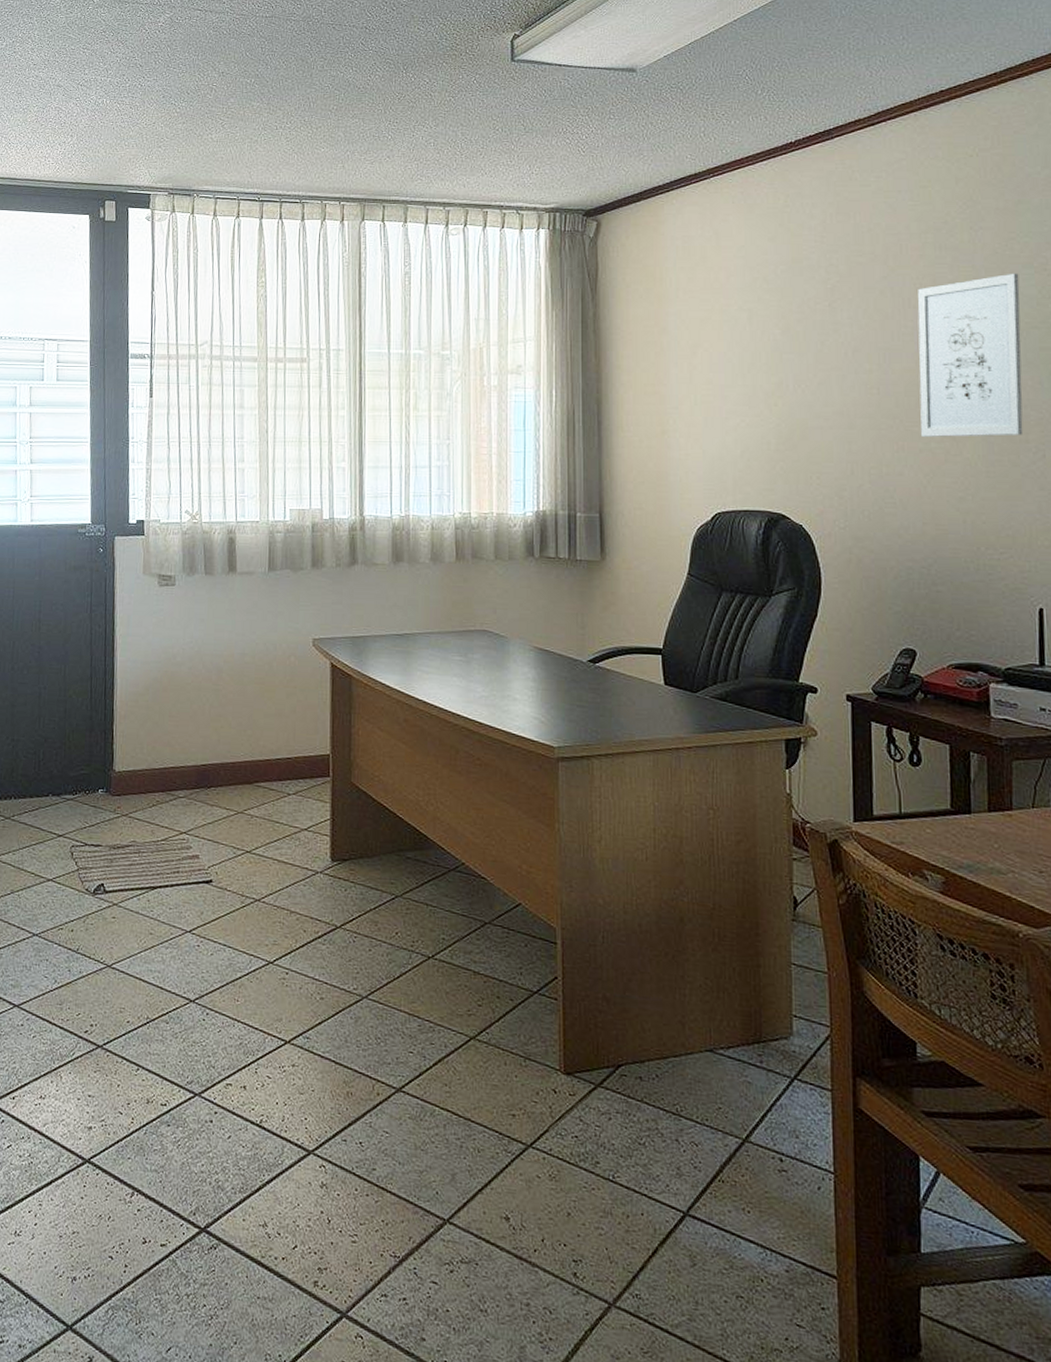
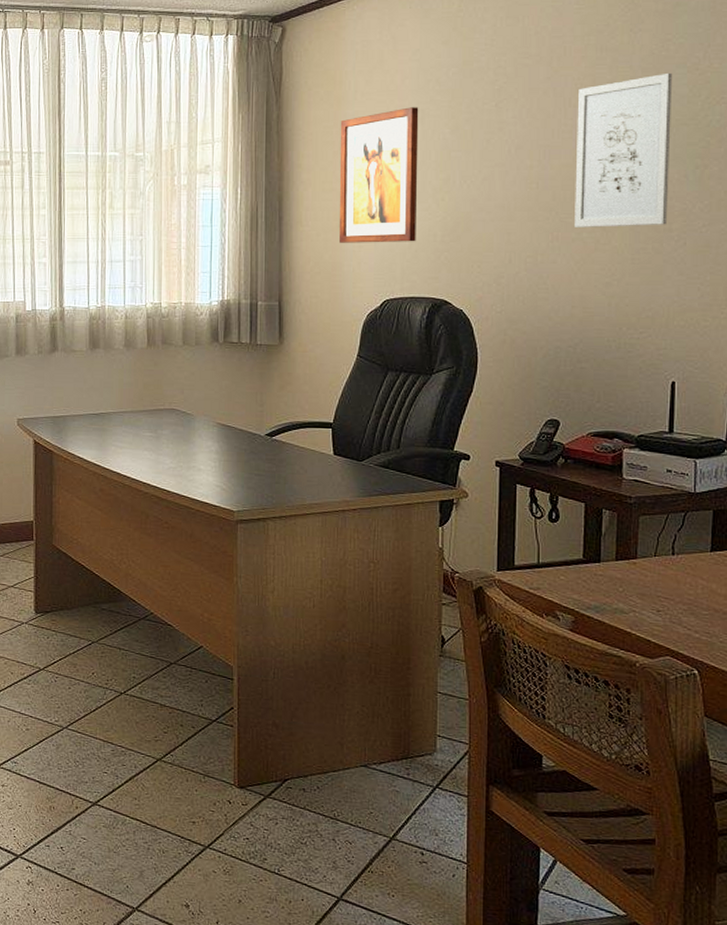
wall art: none [661,306,748,451] -> present [339,107,419,243]

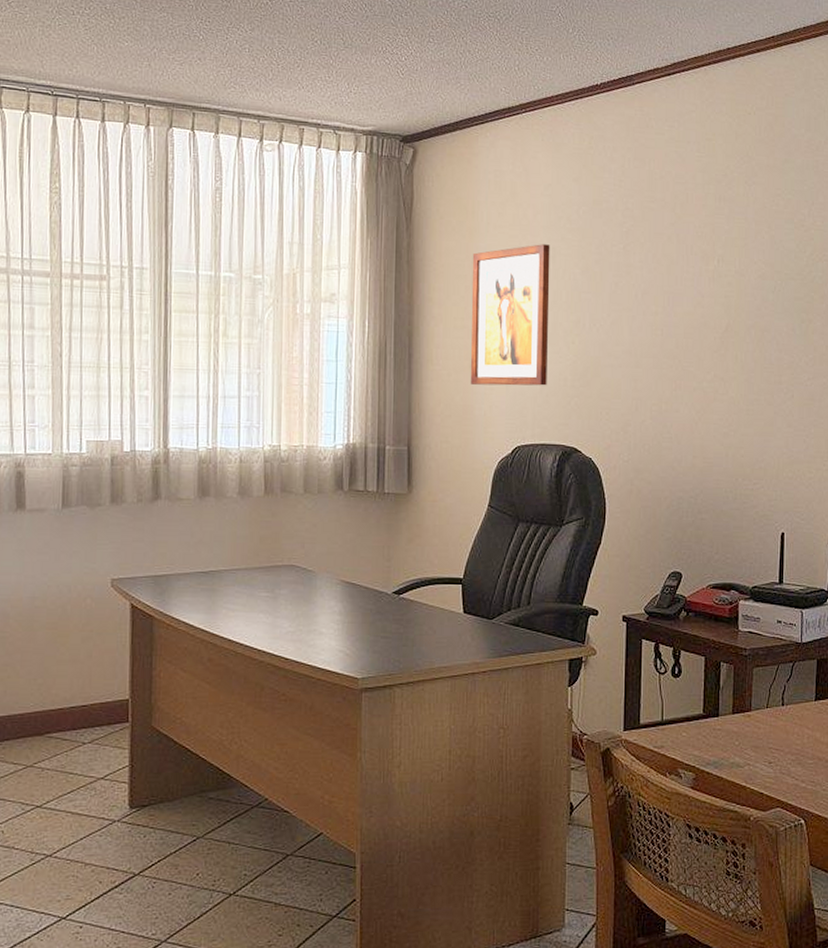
wall art: present [575,72,673,227] -> none [696,227,782,378]

